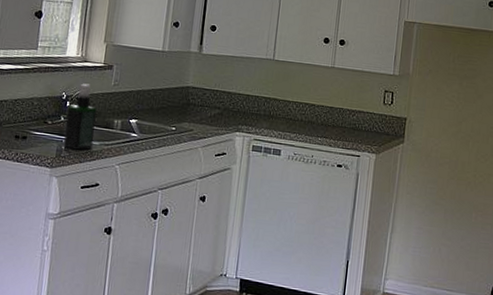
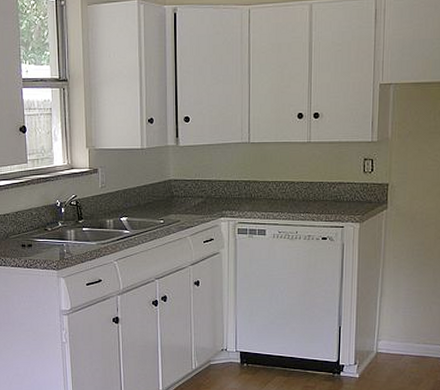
spray bottle: present [63,83,97,150] -> none [63,189,91,251]

